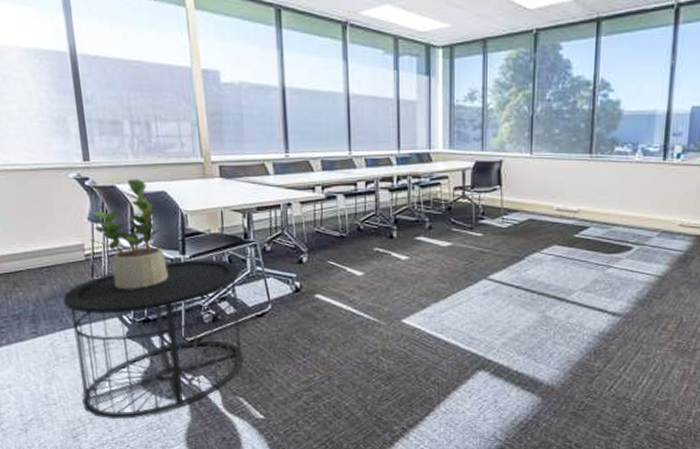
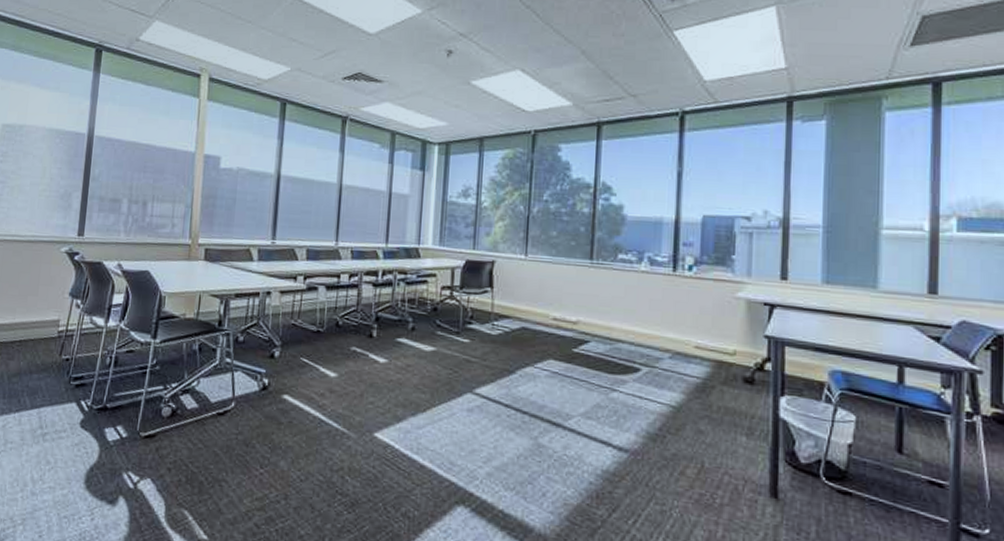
side table: present [62,259,244,420] -> none [18,344,208,524]
potted plant: present [89,178,168,289] -> none [65,256,138,372]

